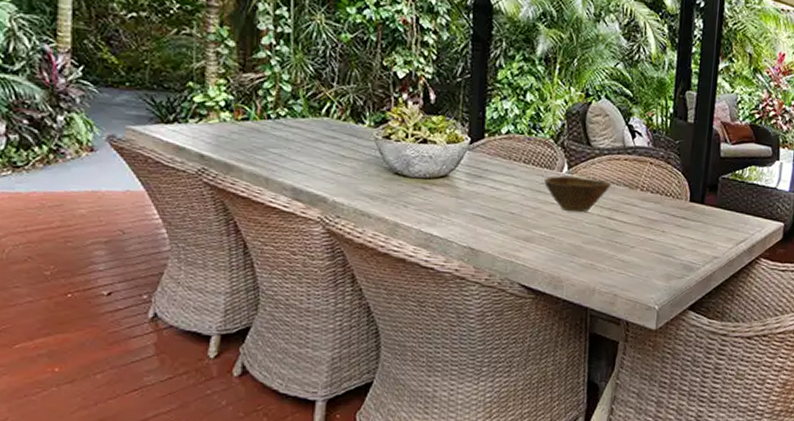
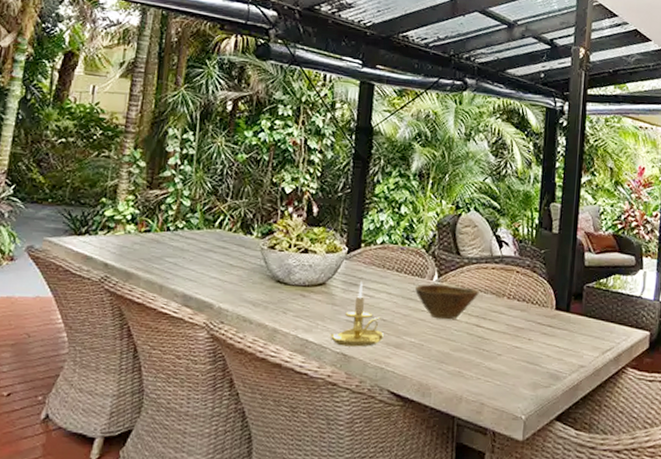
candle holder: none [455,174,512,241] -> present [330,282,384,347]

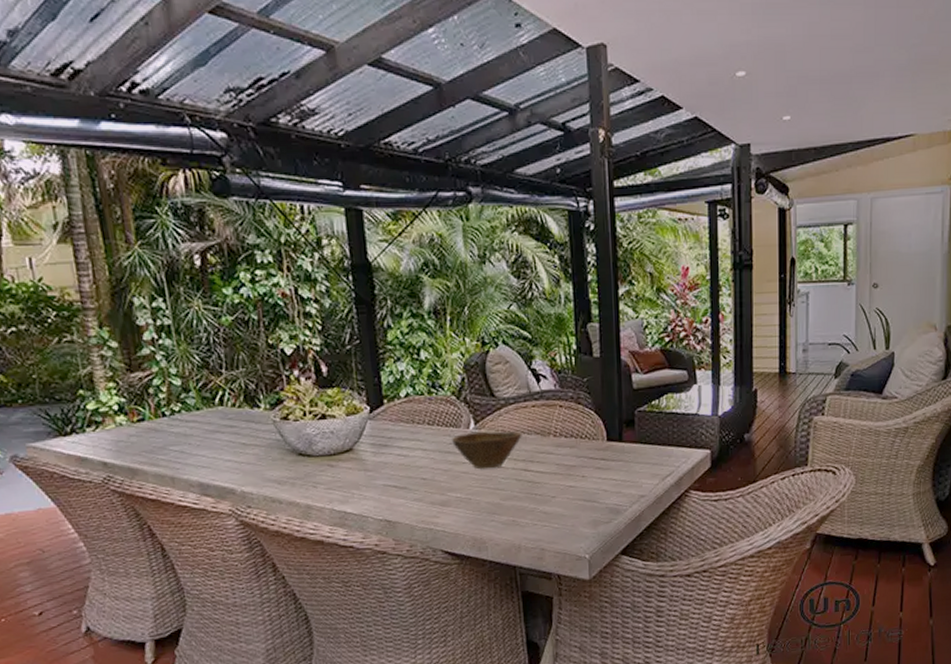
candle holder: present [330,282,384,347] -> none [368,441,427,513]

